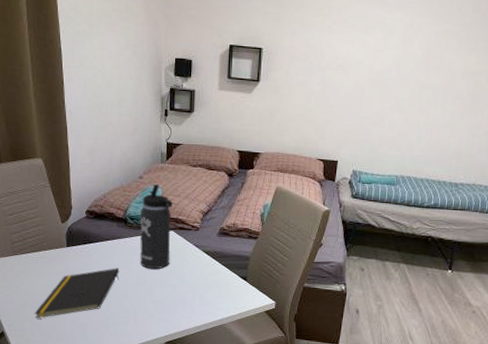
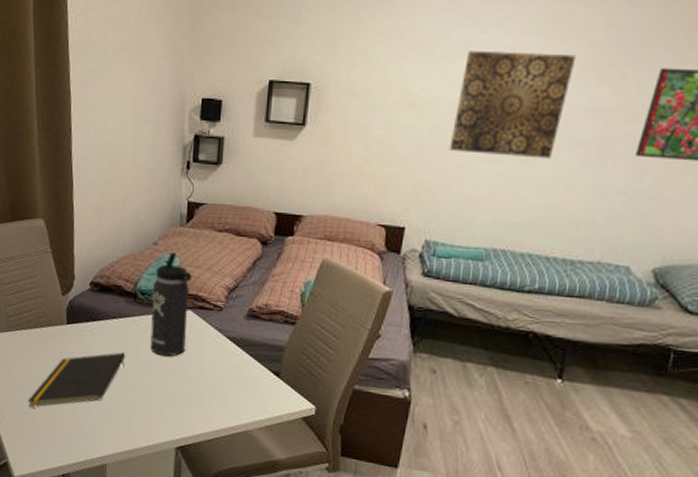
wall art: none [368,26,455,109] -> present [449,50,577,159]

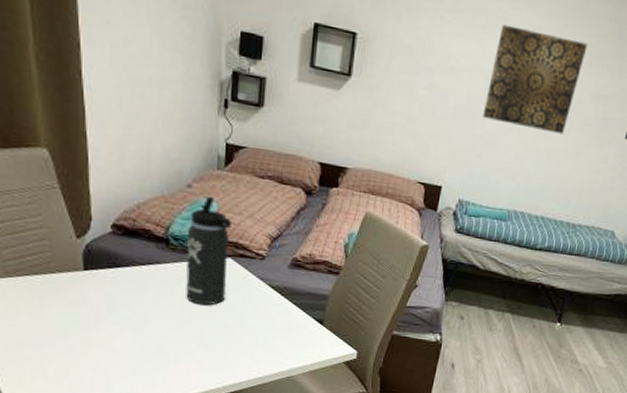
notepad: present [27,352,126,408] -> none [37,301,158,362]

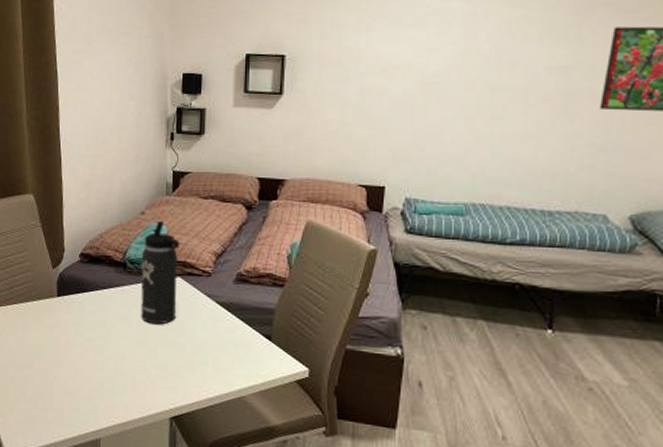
wall art: present [482,24,588,135] -> none [421,18,534,116]

